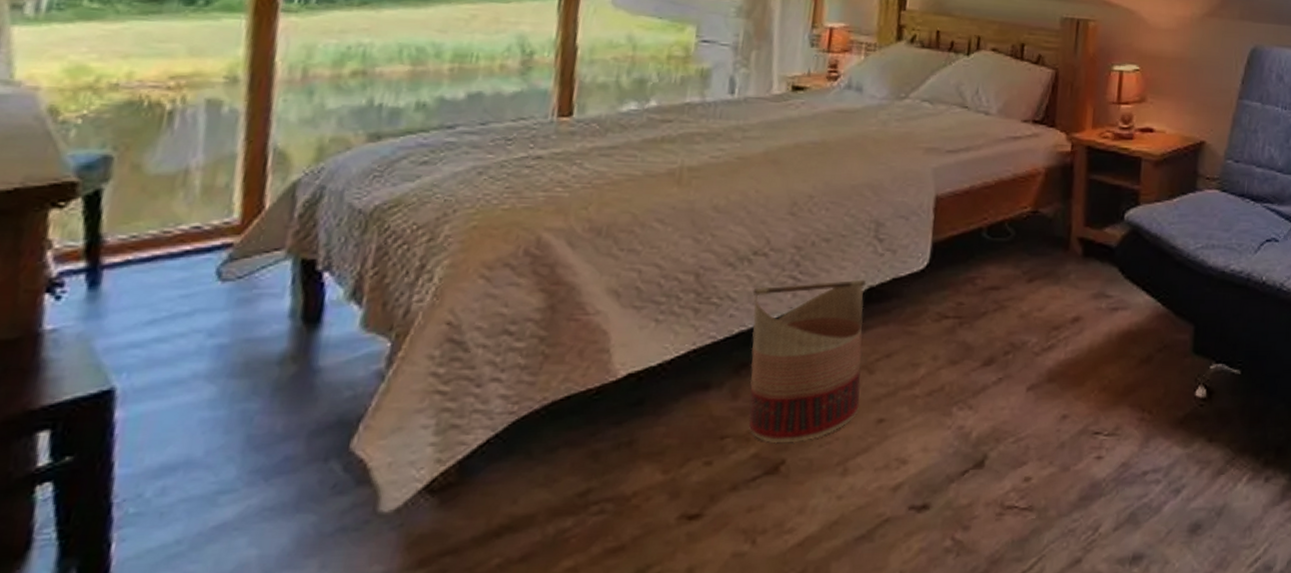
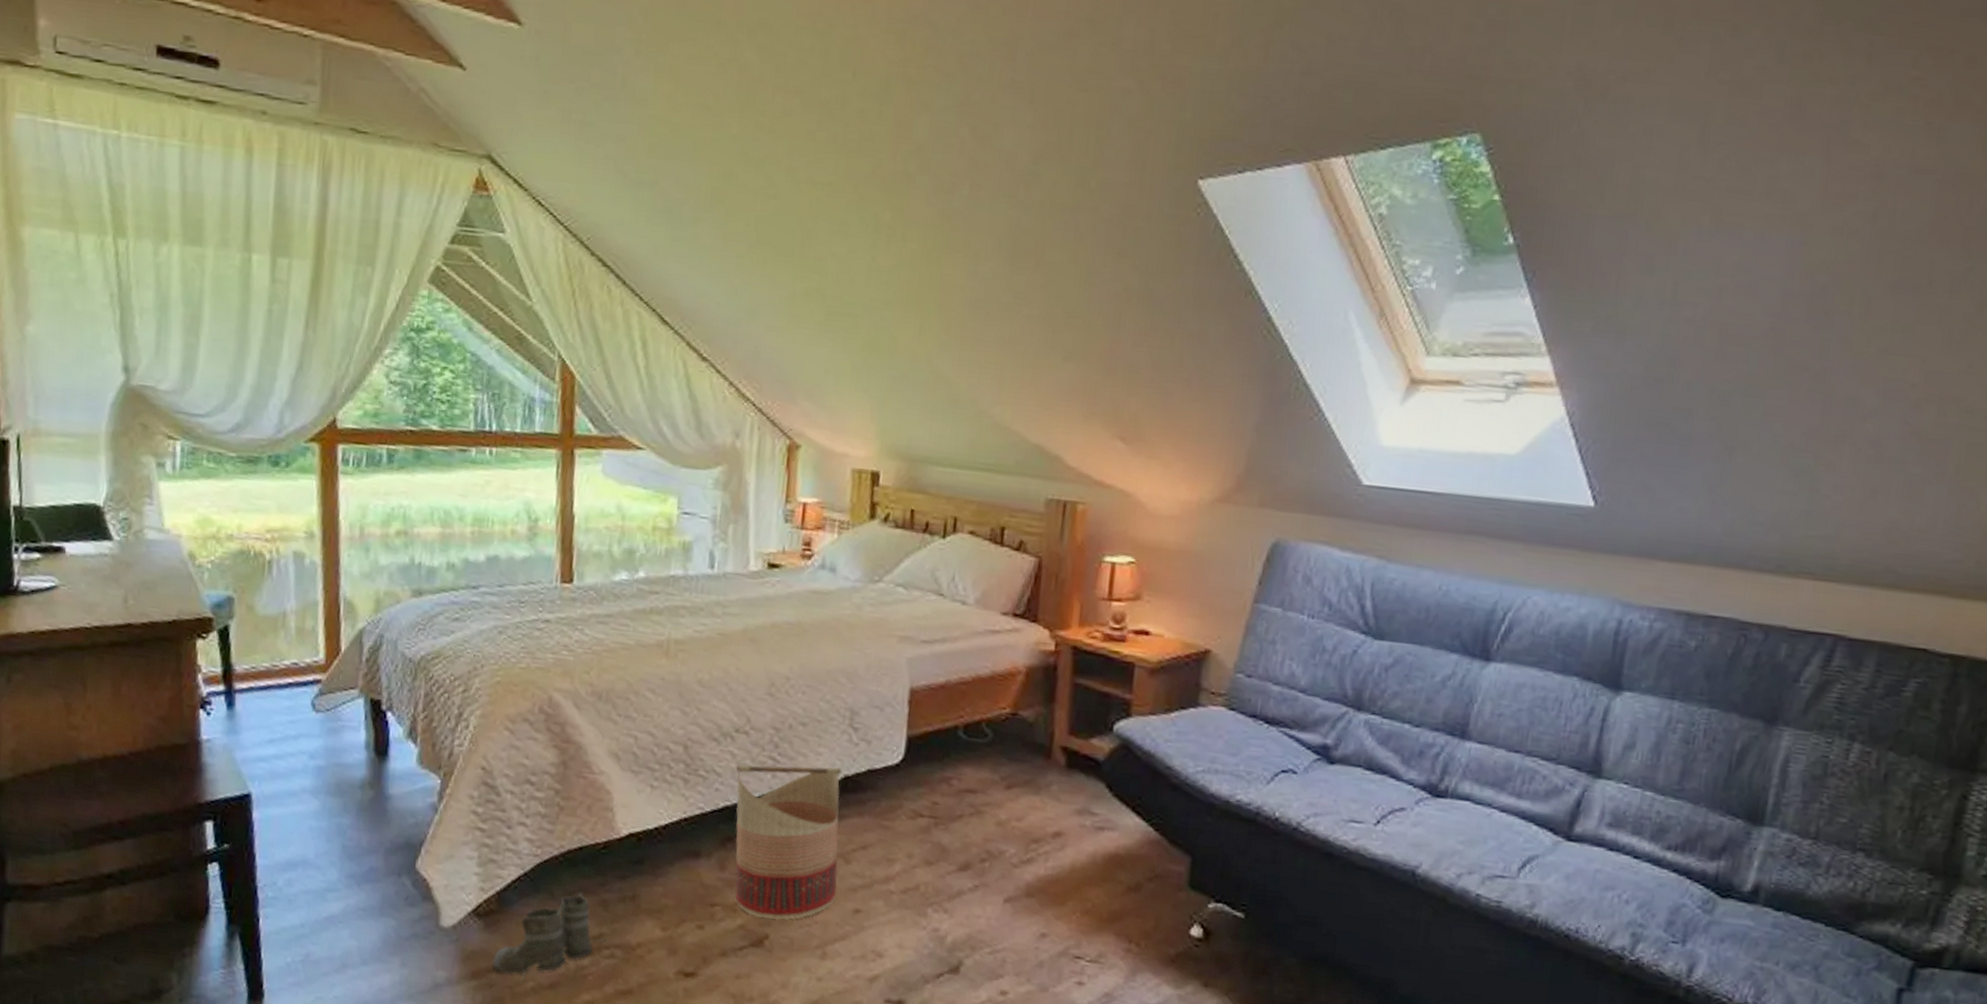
boots: none [447,447,593,561] -> present [493,893,605,982]

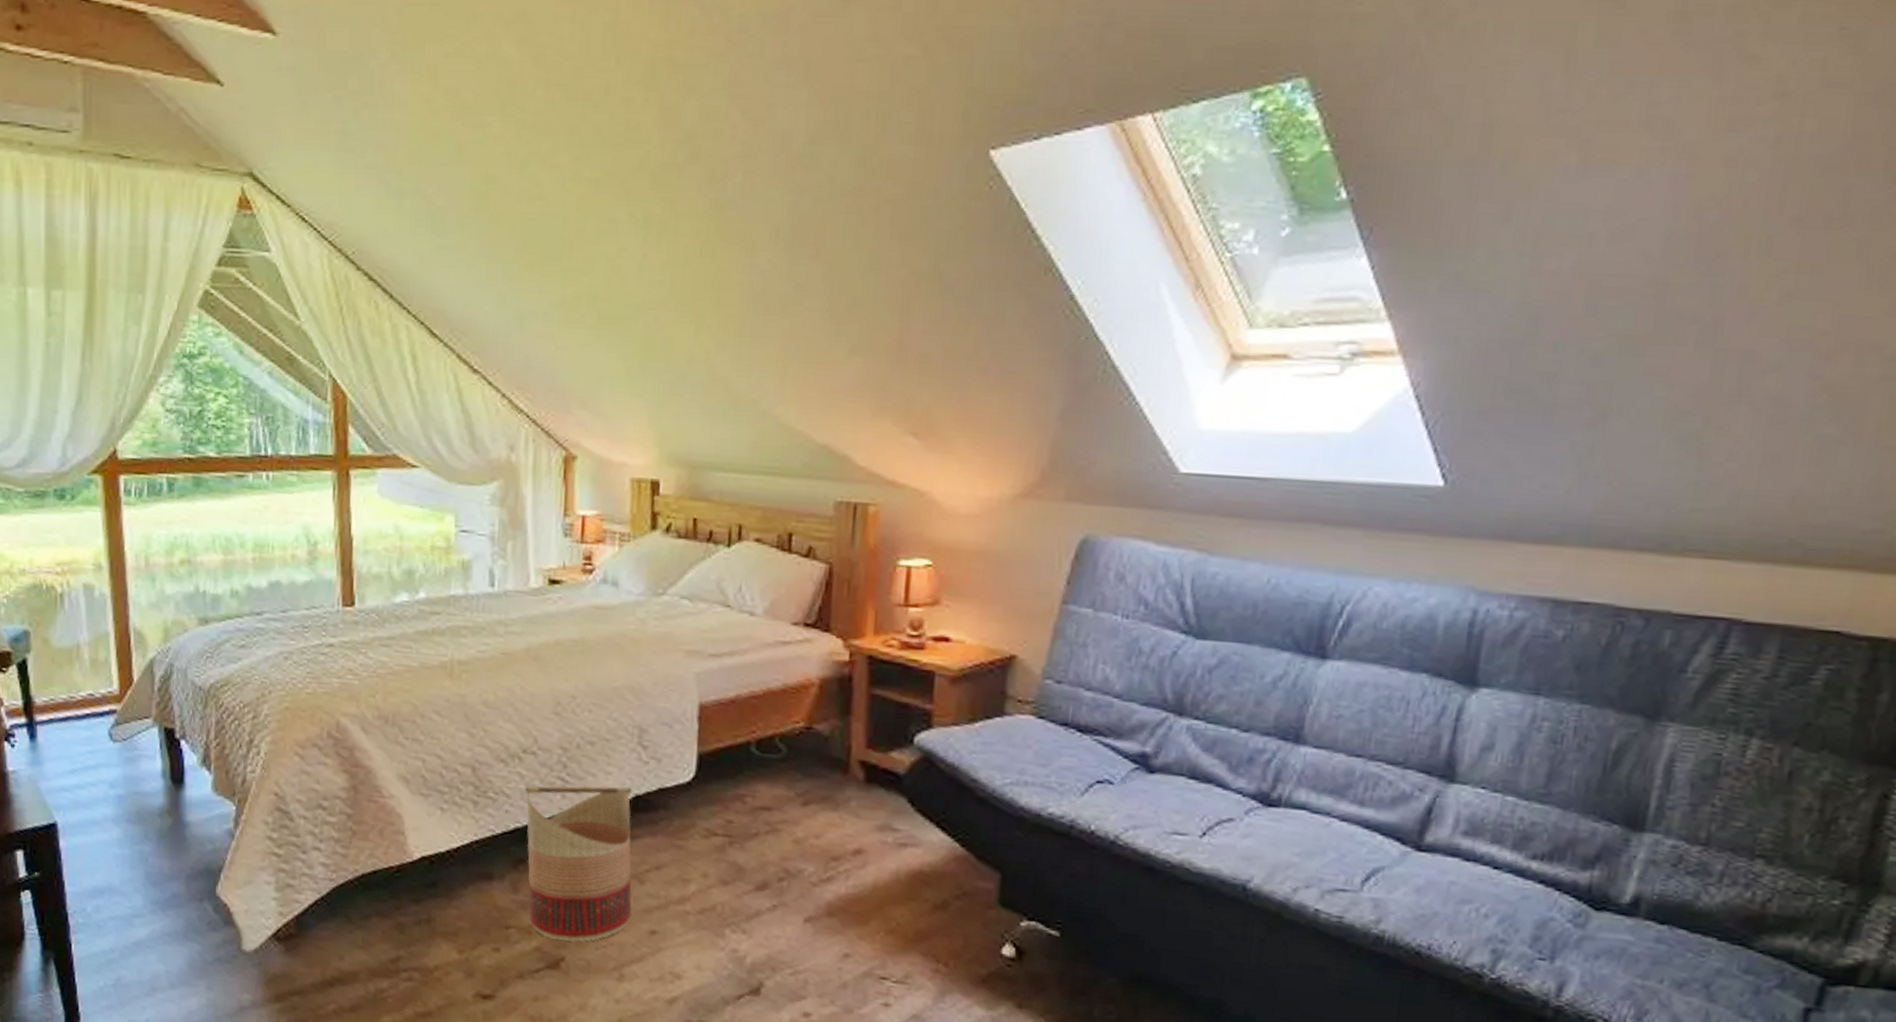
boots: present [493,893,605,982] -> none [295,916,402,1005]

